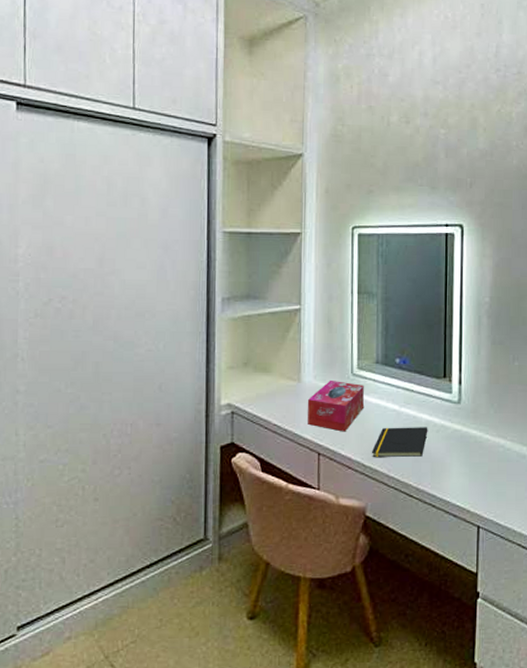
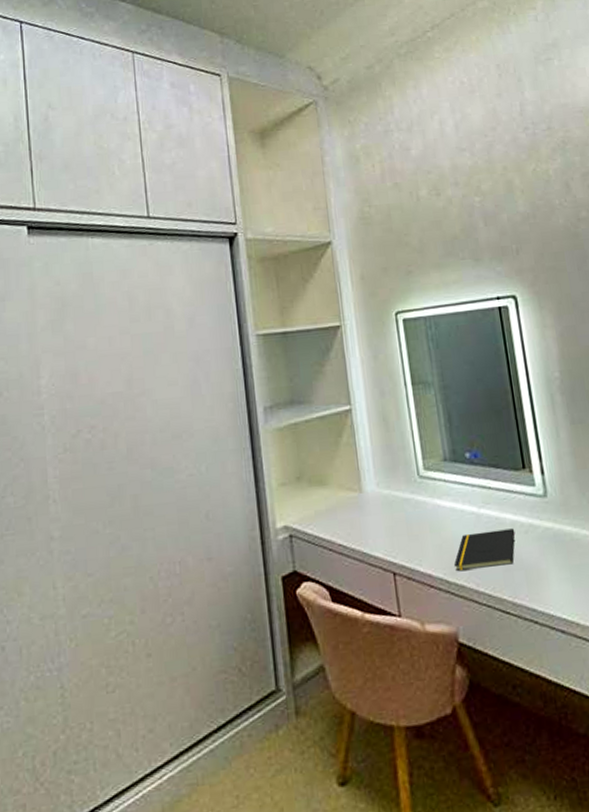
tissue box: present [307,381,364,432] -> none [372,486,437,545]

